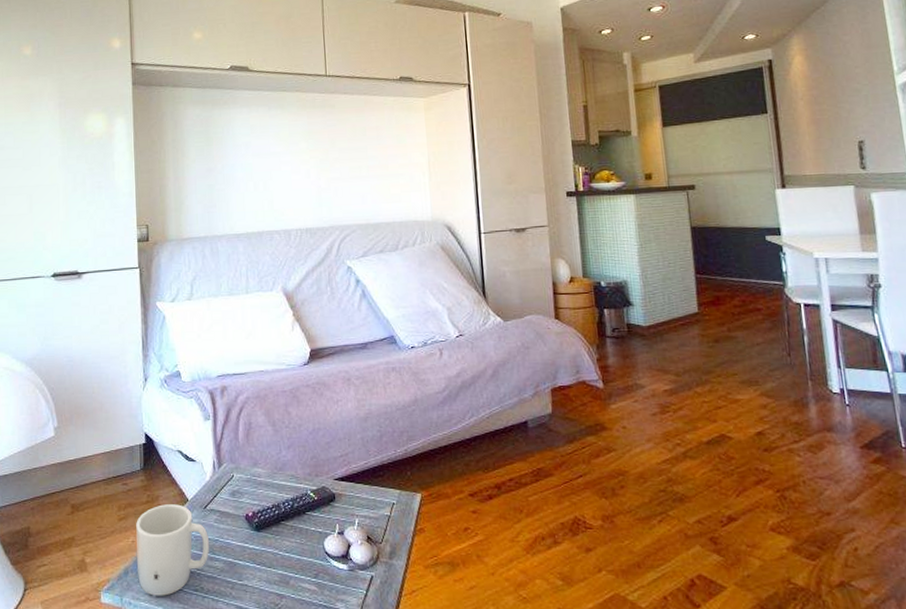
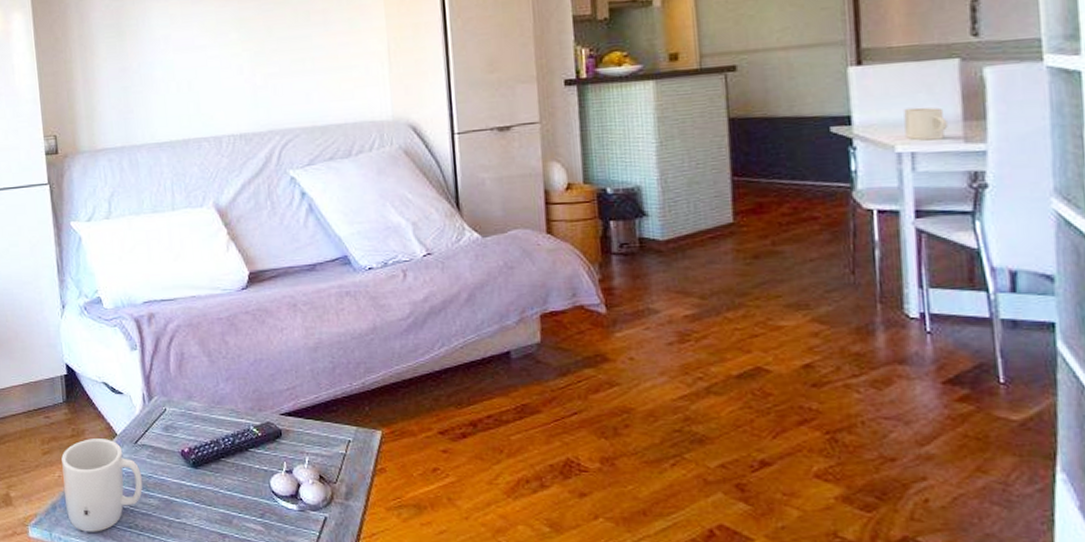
cup: none [817,222,849,249] -> present [903,107,948,141]

